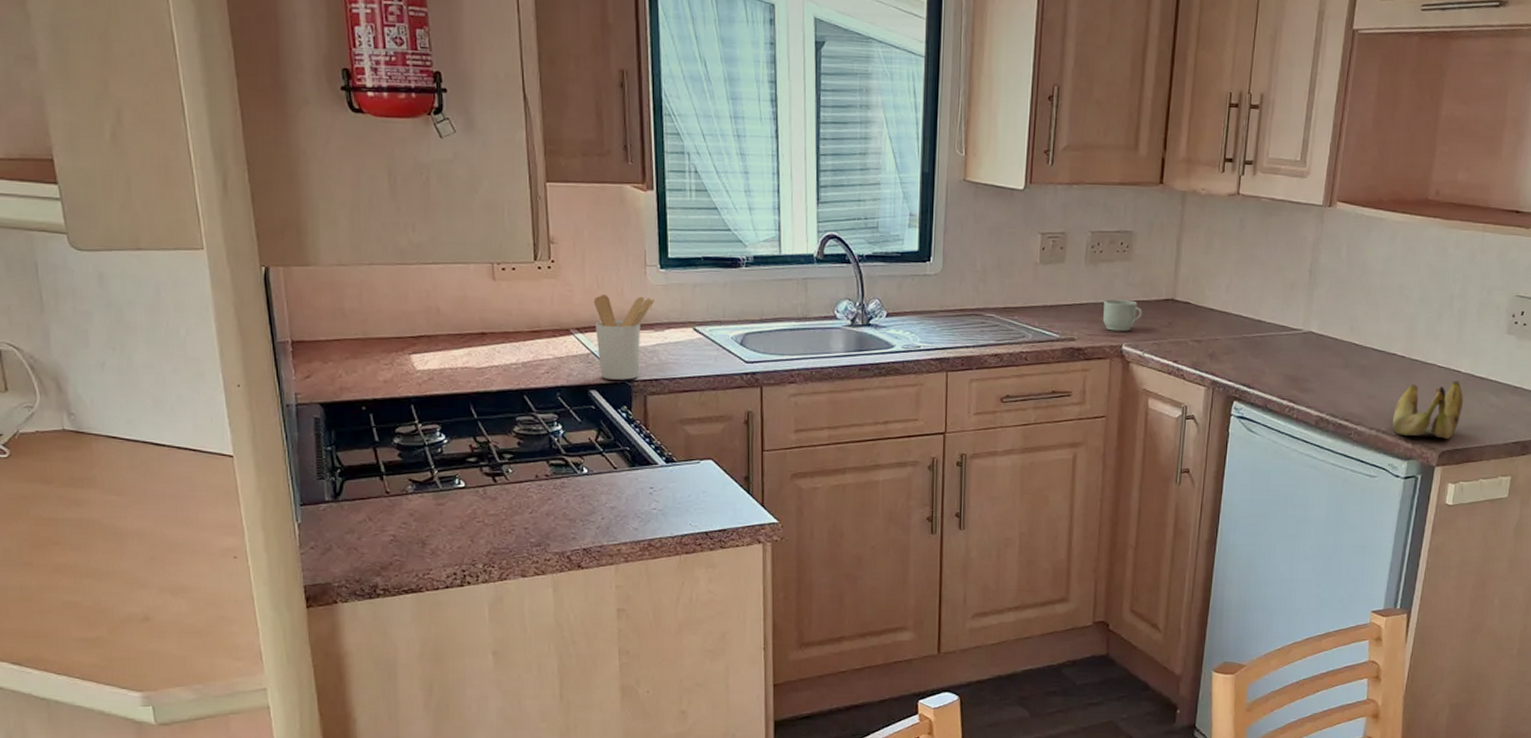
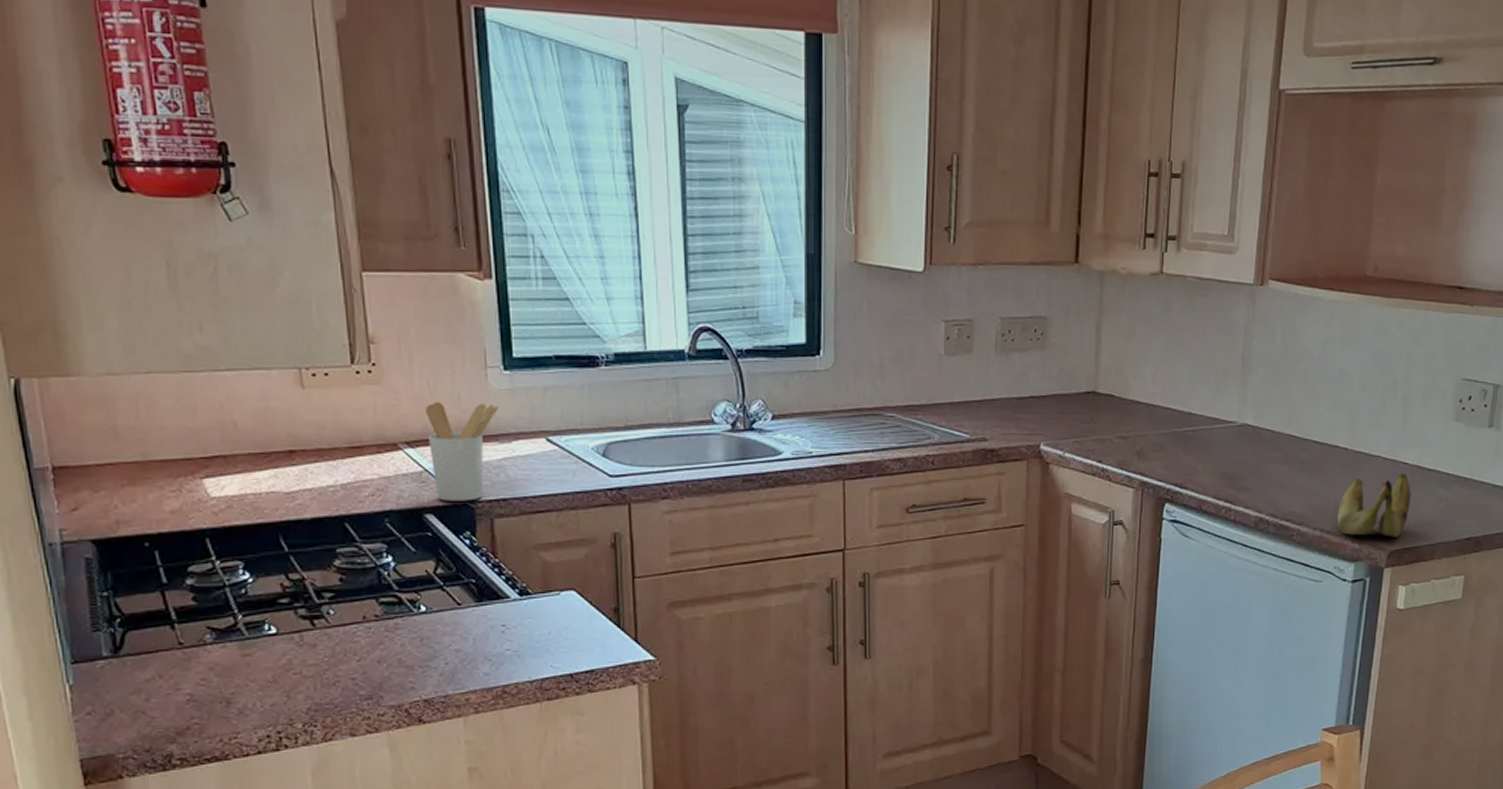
mug: present [1103,299,1143,331] -> none [1018,394,1062,429]

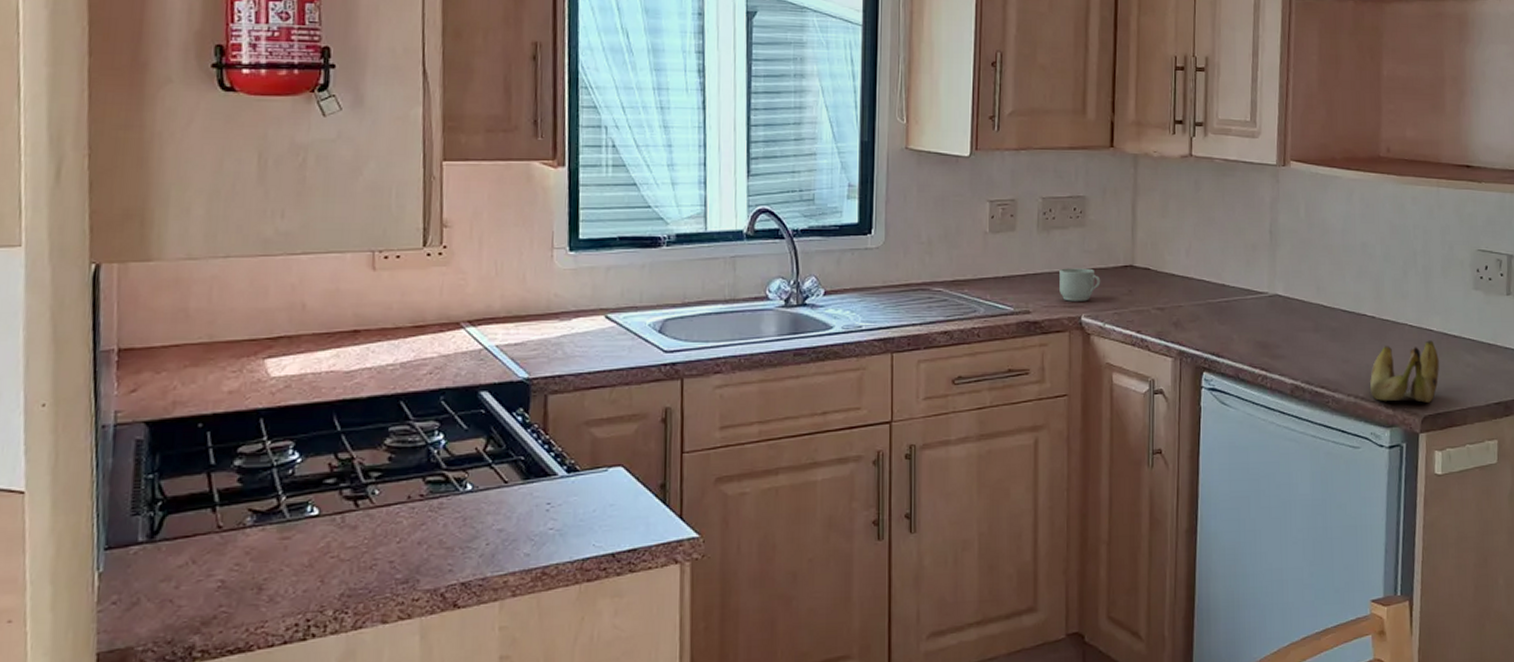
utensil holder: present [426,402,498,501] -> none [490,282,561,378]
mug: none [1018,394,1062,429] -> present [1059,268,1101,301]

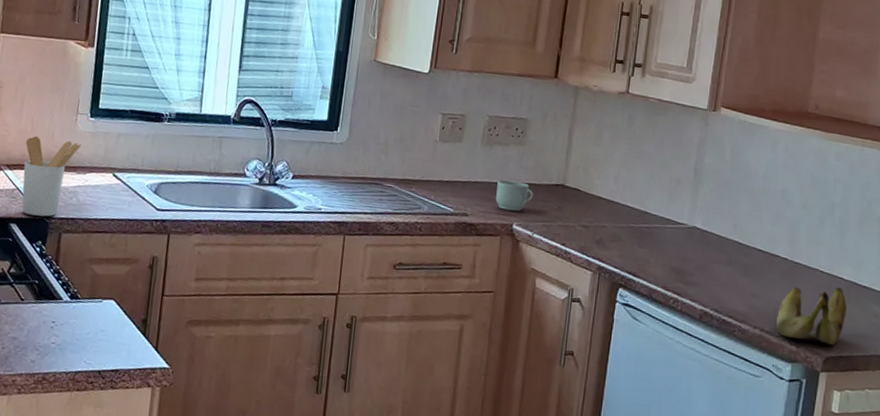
utensil holder: none [490,282,561,378] -> present [21,136,81,217]

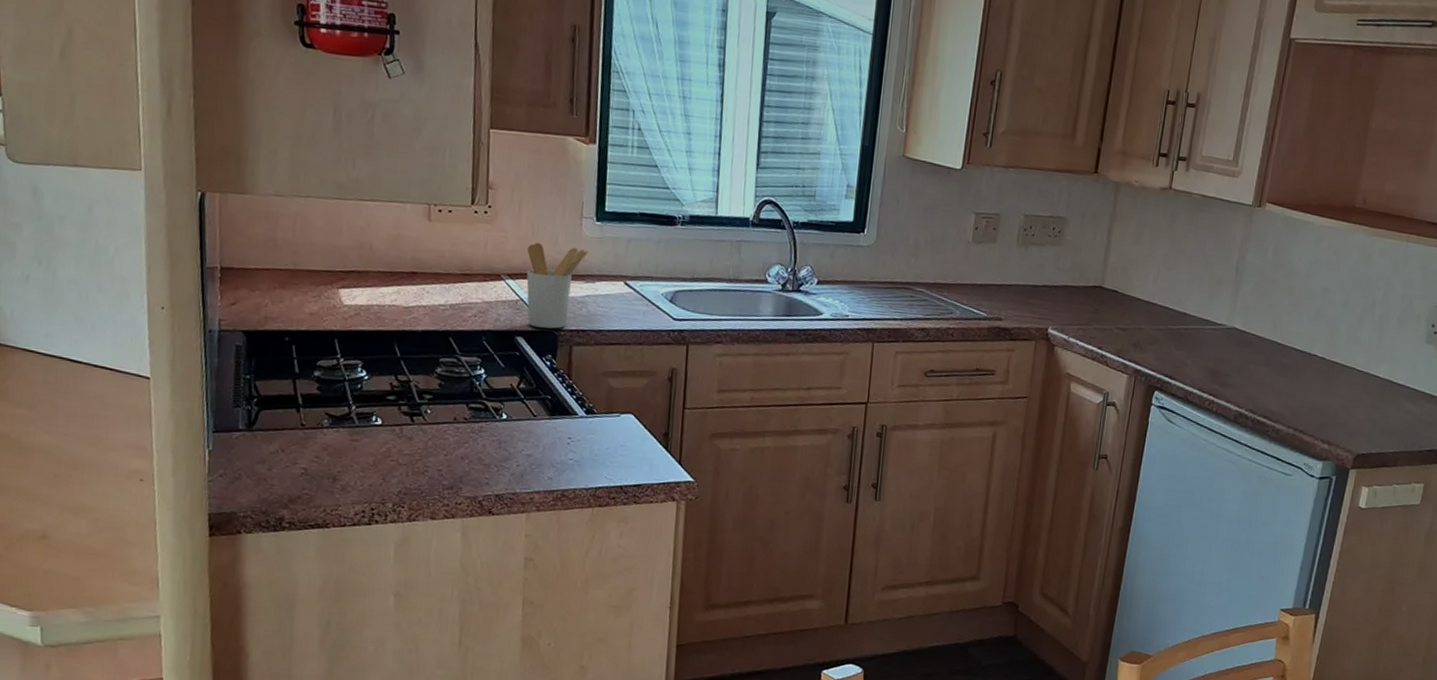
mug: present [496,180,534,212] -> none [1031,282,1071,315]
banana: present [776,287,847,345] -> none [1310,385,1381,443]

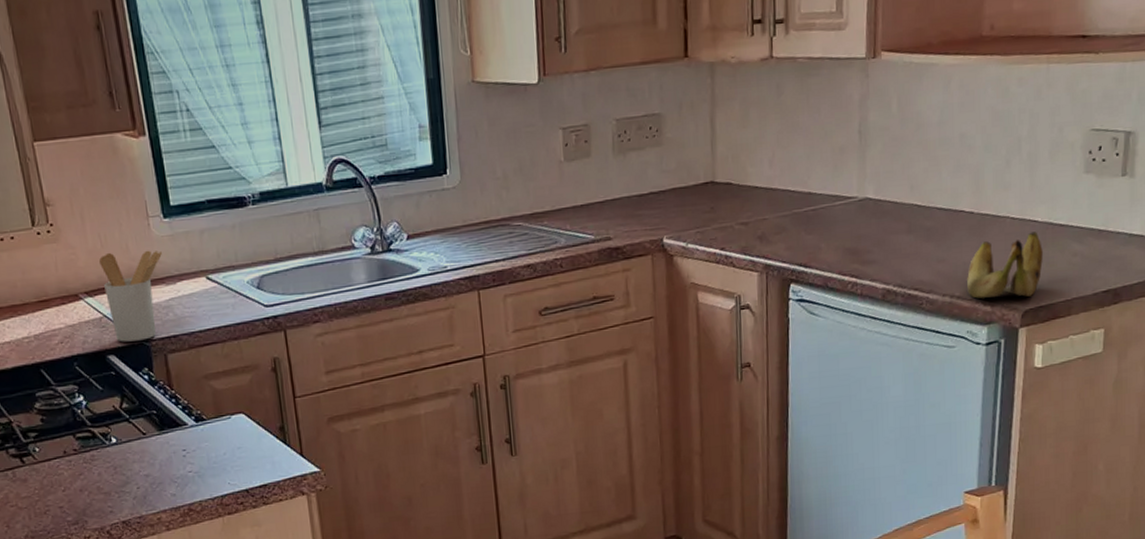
banana: none [1310,385,1381,443] -> present [967,231,1043,299]

